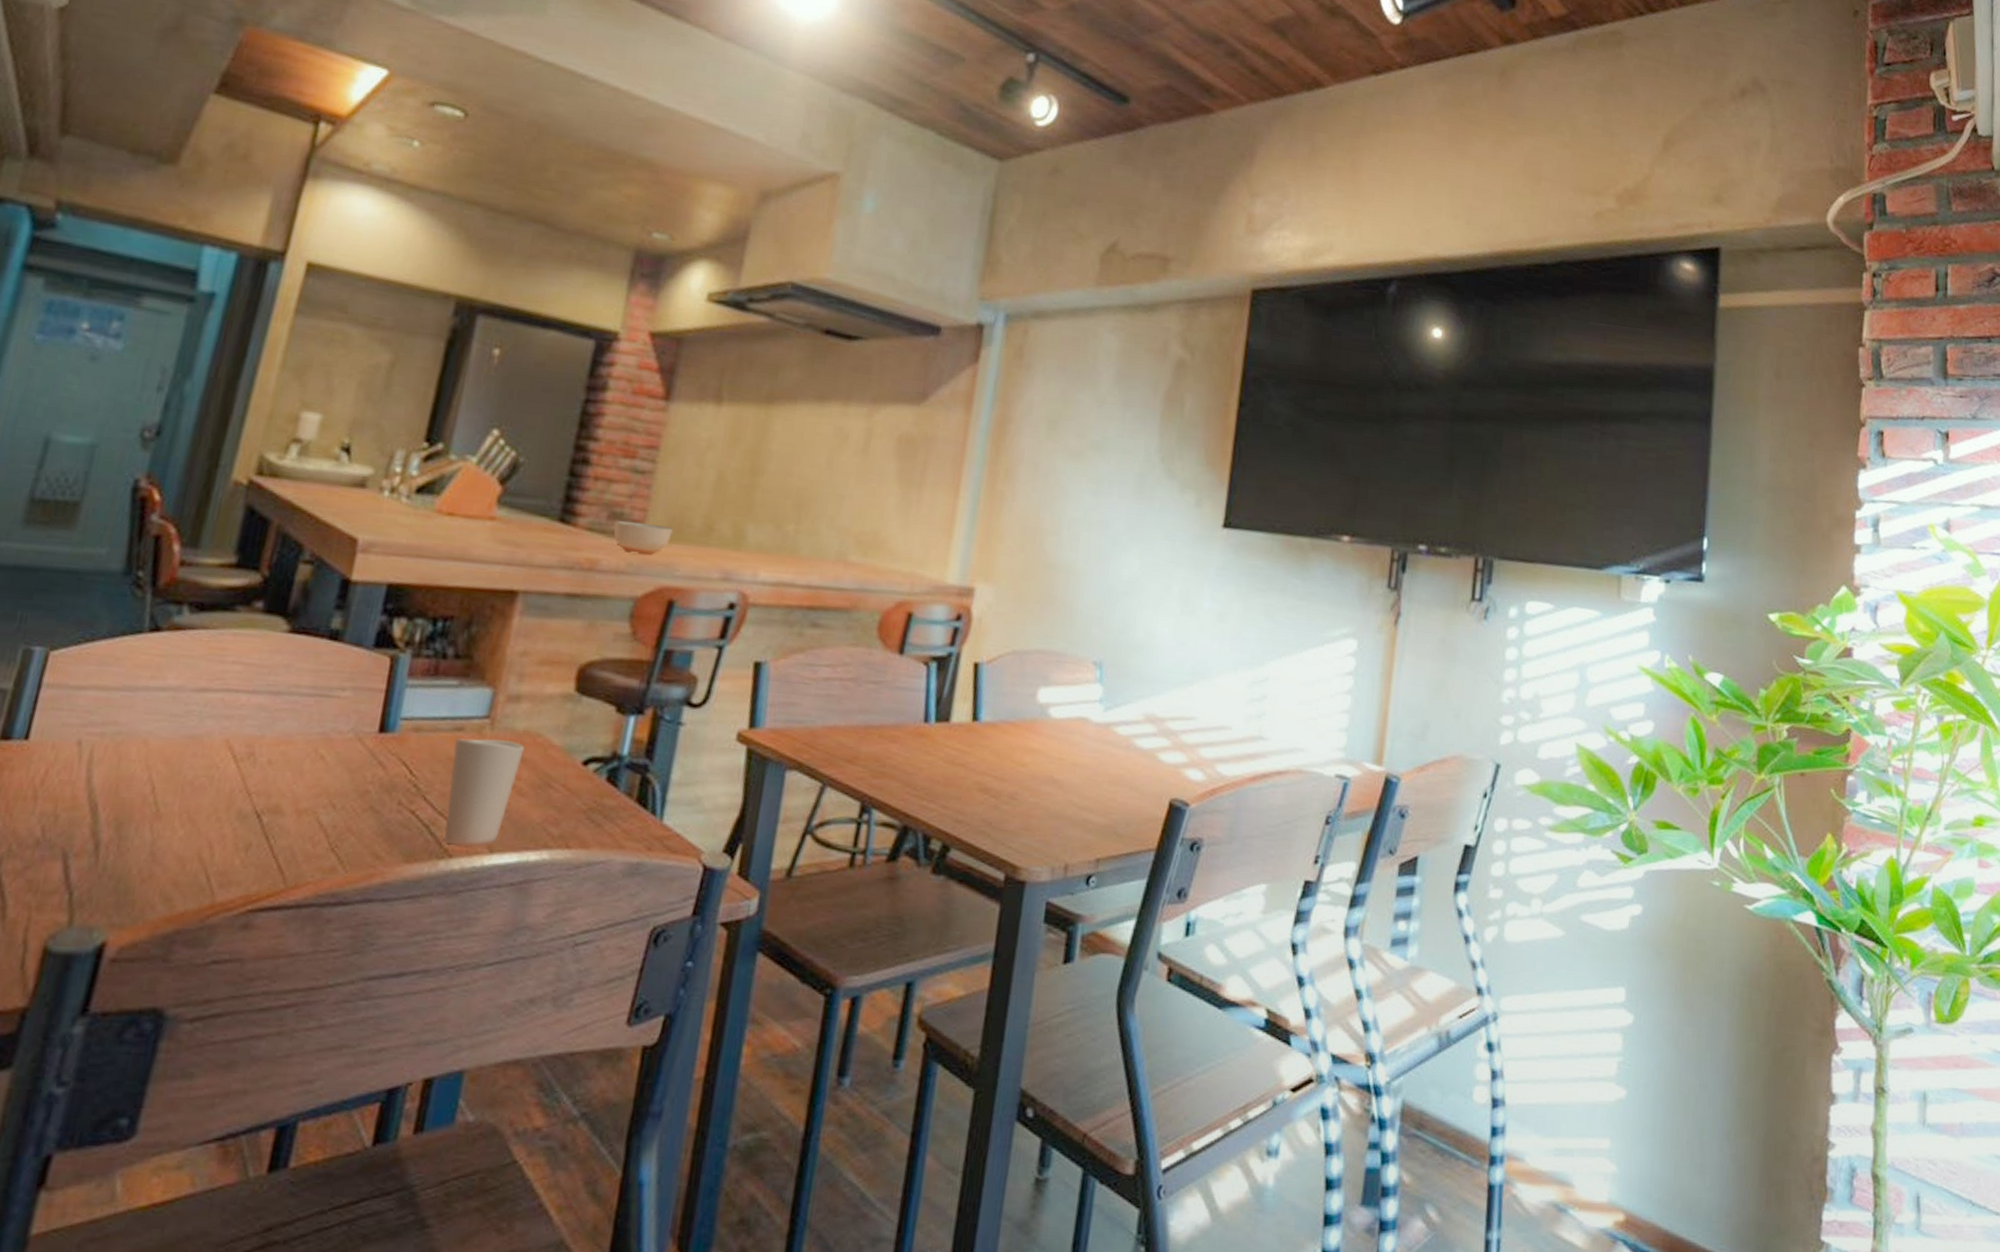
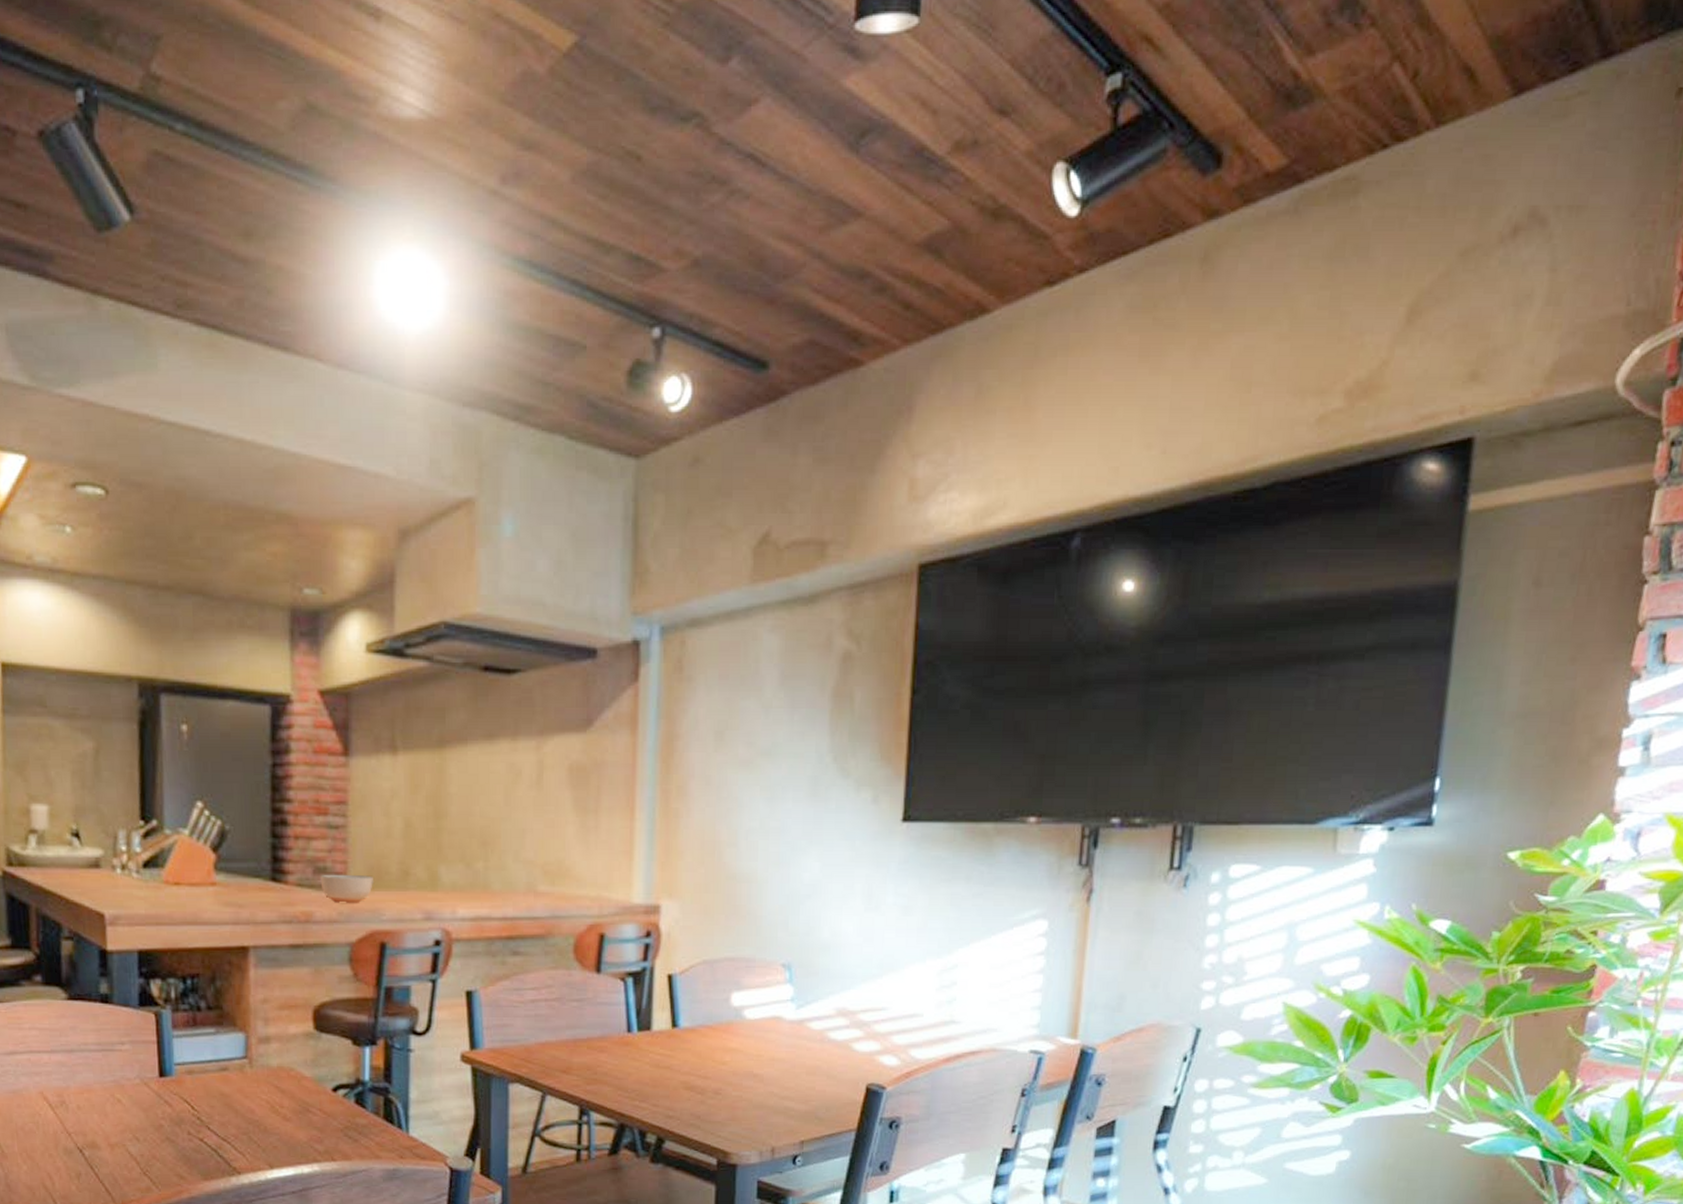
cup: present [444,738,525,848] -> none [222,1076,281,1165]

